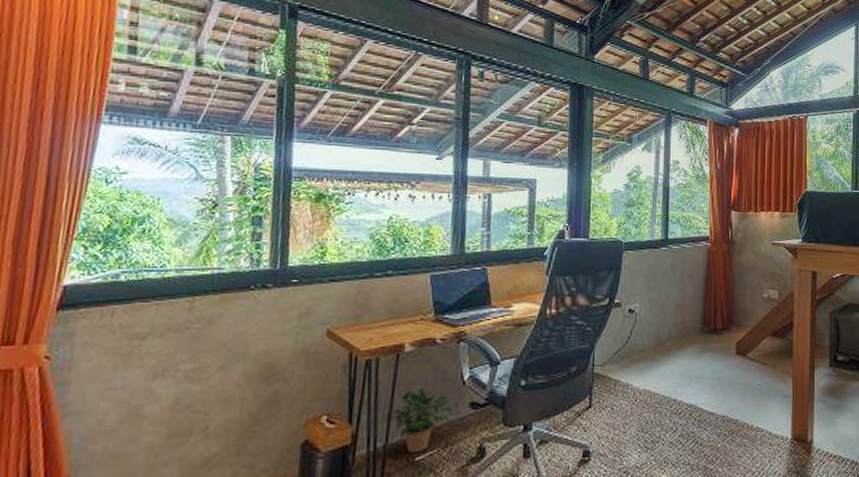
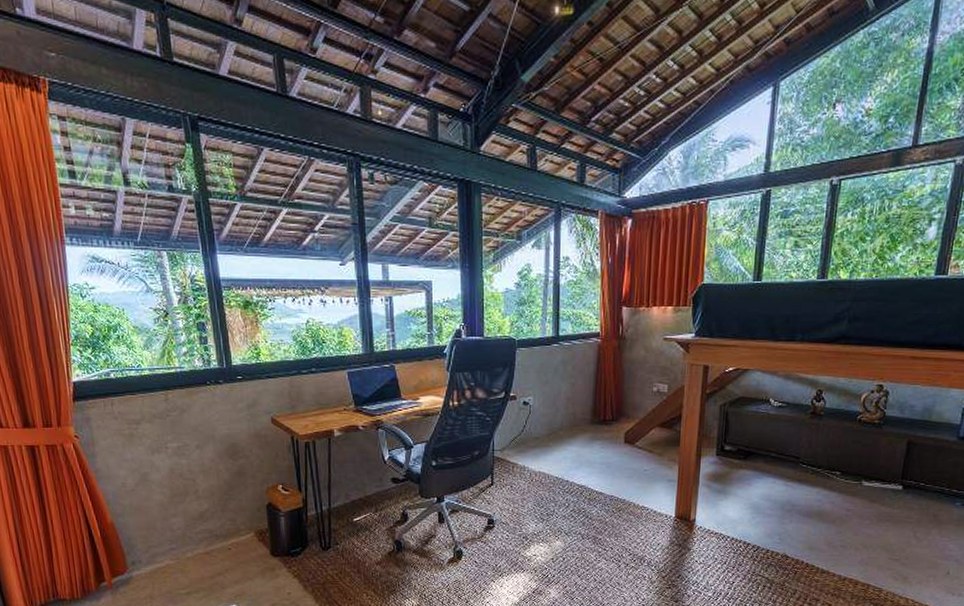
potted plant: present [390,387,454,453] -> none [330,465,379,515]

